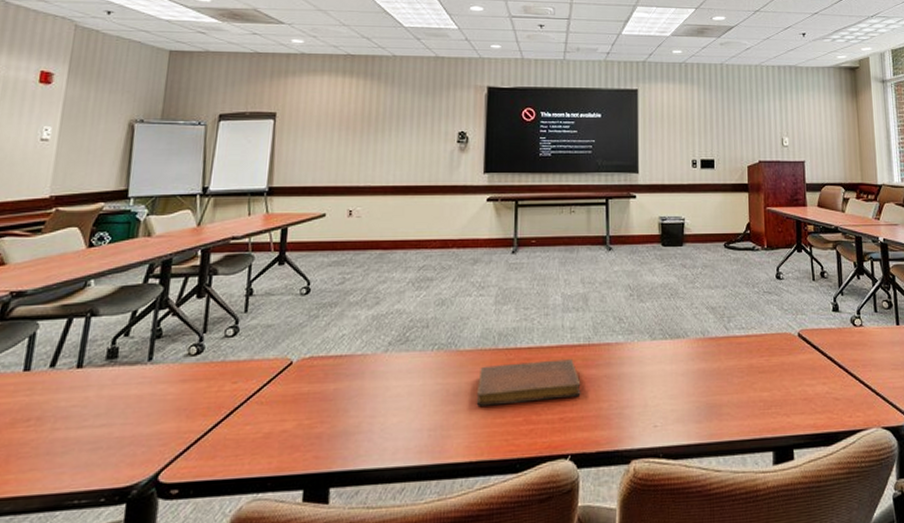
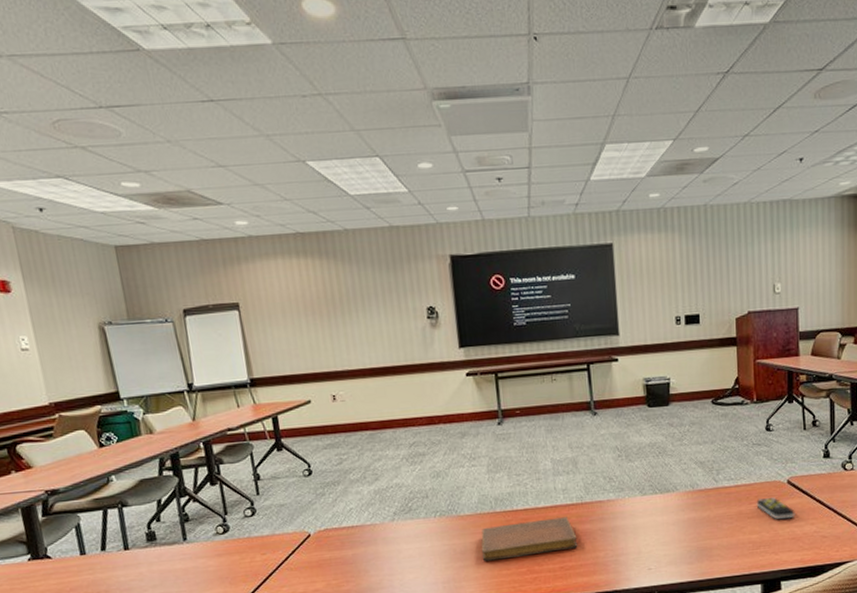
remote control: none [767,350,807,377] -> present [756,497,795,520]

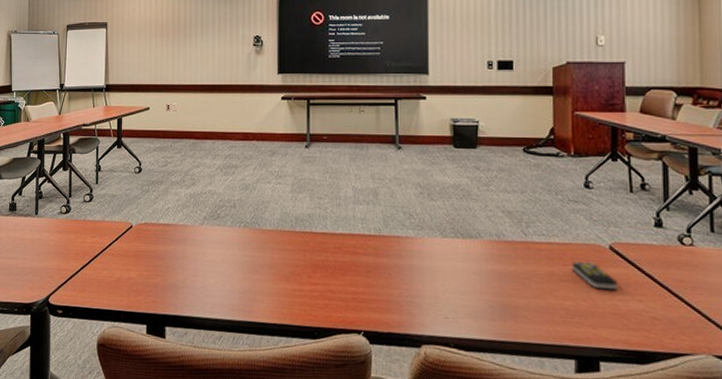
notebook: present [481,517,578,561] -> none [278,245,372,281]

